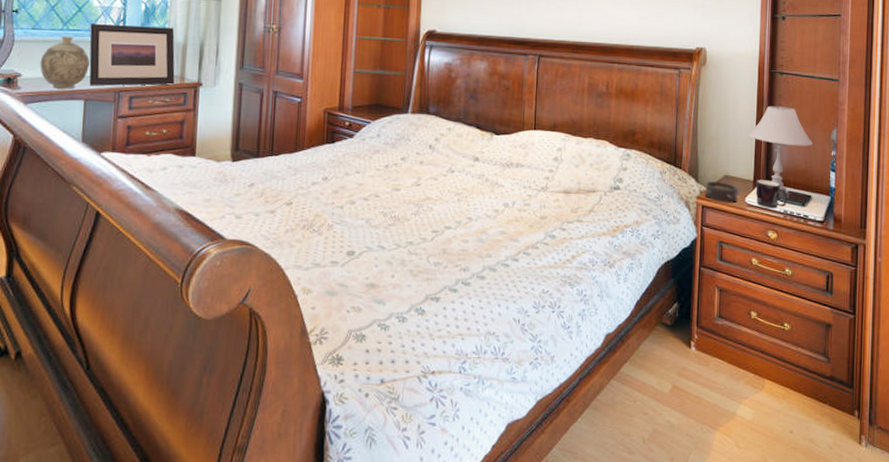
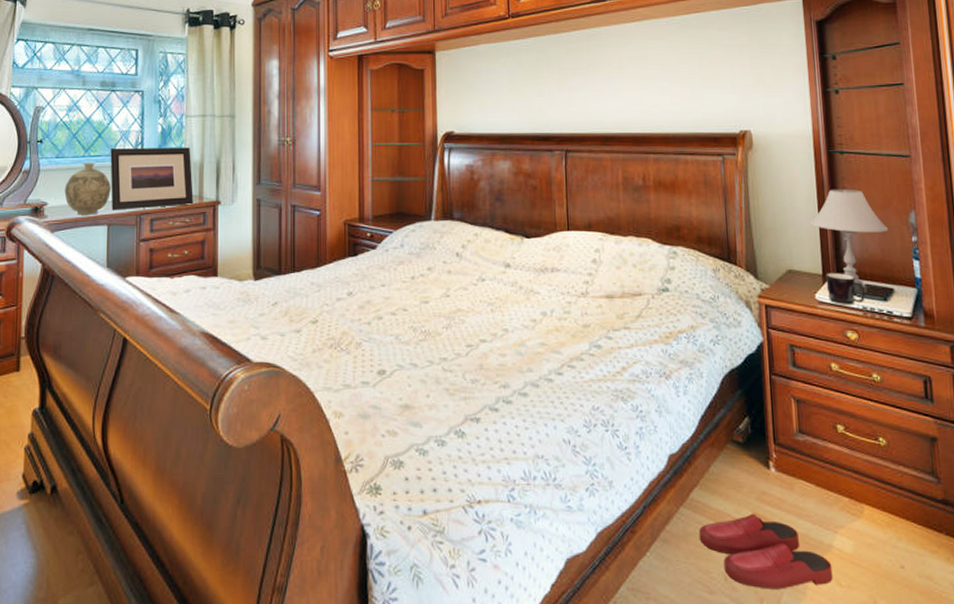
slippers: none [625,386,734,450] -> present [698,513,833,590]
alarm clock: present [704,180,740,205] -> none [766,276,808,303]

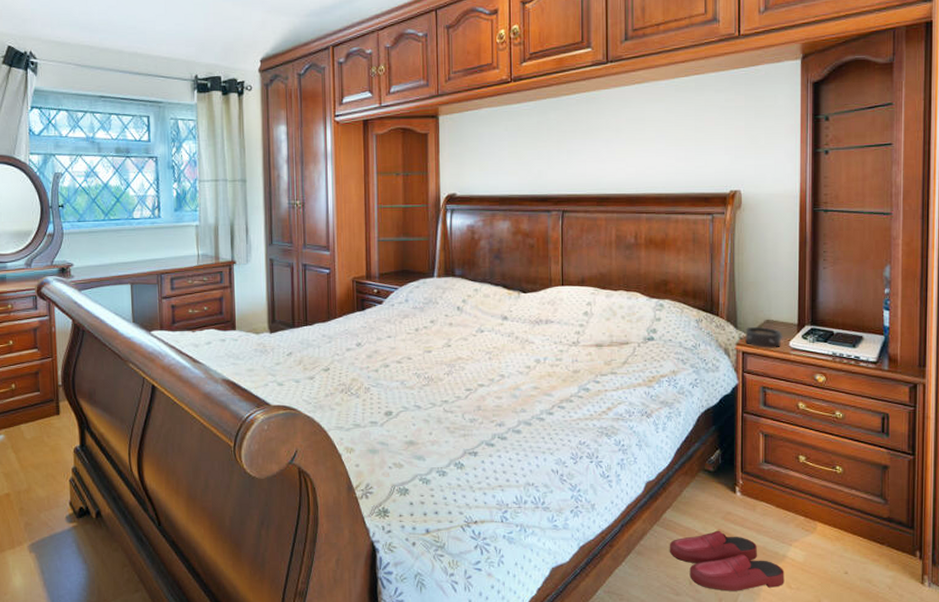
decorative vase: present [64,163,111,215] -> none [88,226,132,275]
picture frame: present [110,147,193,211] -> none [129,211,210,271]
alarm clock: none [766,276,808,303] -> present [744,326,783,350]
table lamp: present [810,189,888,294] -> none [790,245,863,342]
mug: present [825,273,866,306] -> none [801,322,836,353]

